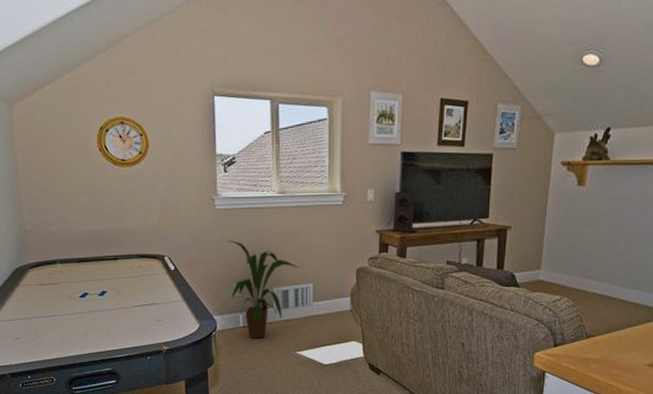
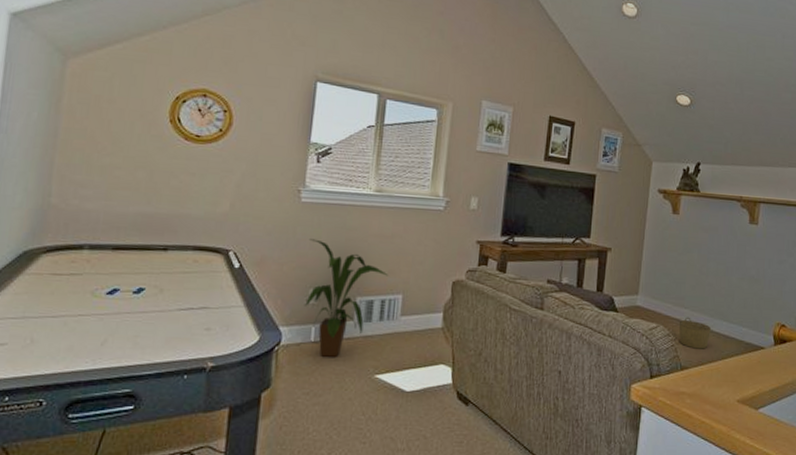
speaker: present [392,191,415,233] -> none [493,202,519,247]
basket: none [584,287,620,318] -> present [678,316,711,349]

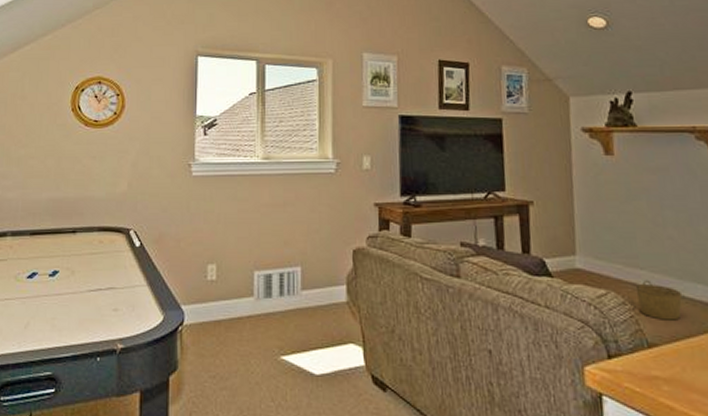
house plant: present [303,239,388,357] -> none [203,213,284,337]

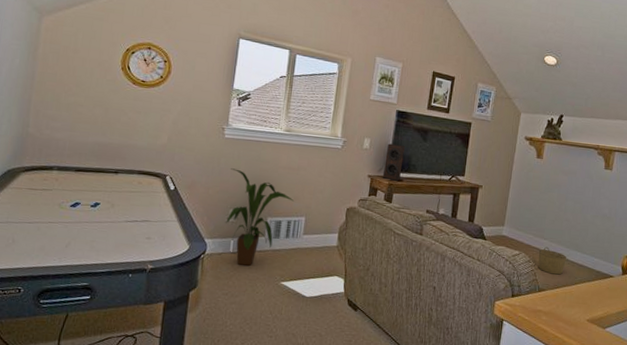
house plant: none [203,213,284,337] -> present [225,168,294,266]
speaker: none [393,159,418,207] -> present [382,143,405,181]

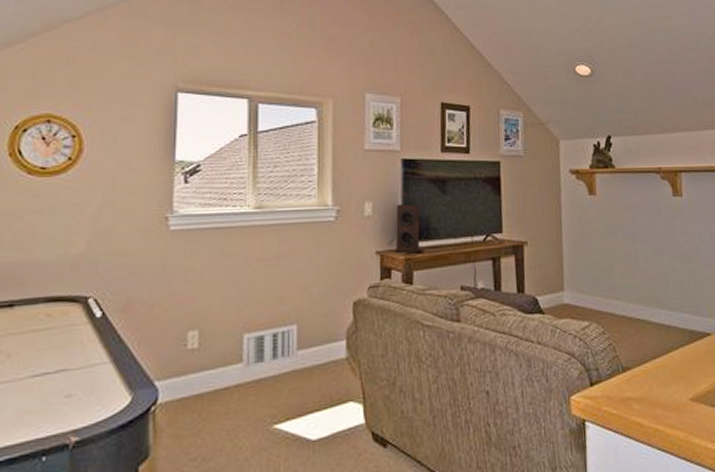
house plant: present [225,168,294,266] -> none [182,272,278,411]
basket: present [538,246,566,275] -> none [613,309,650,345]

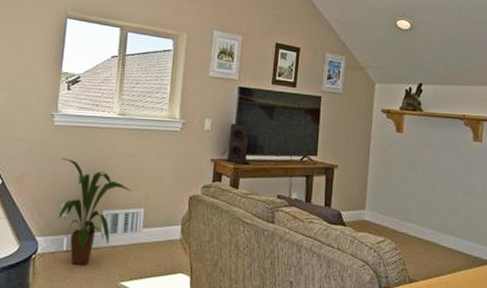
house plant: none [182,272,278,411] -> present [57,158,131,265]

